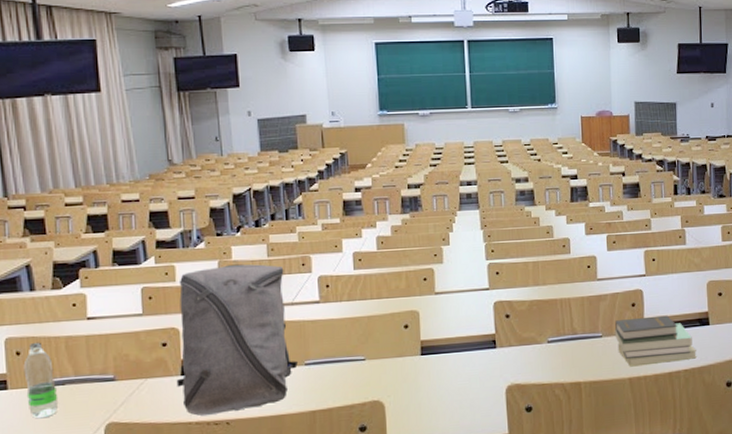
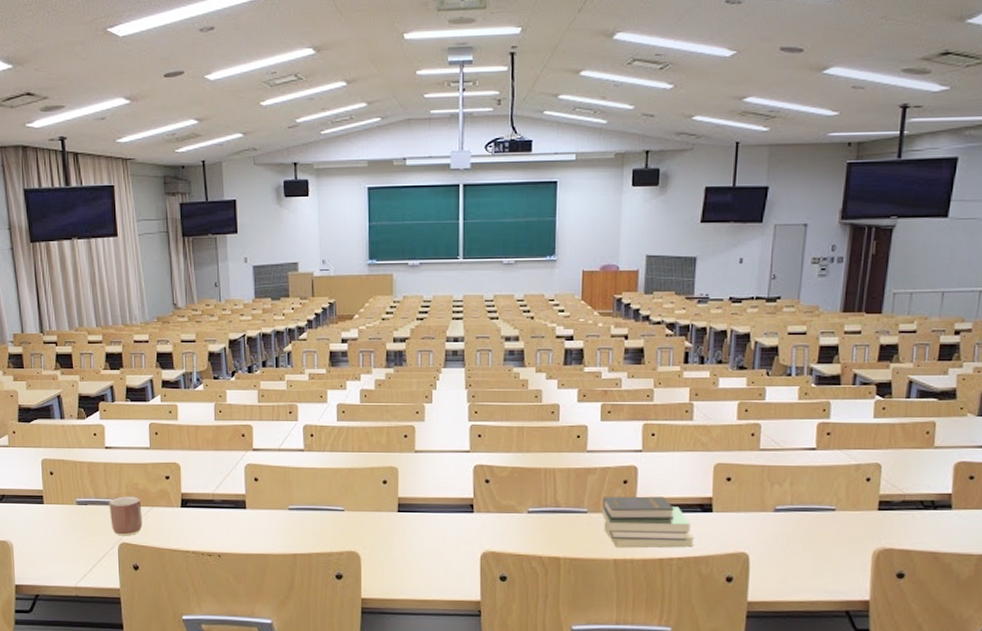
bottle: present [23,342,59,419] -> none [55,465,83,532]
mug: none [92,369,135,416] -> present [109,496,143,536]
backpack: present [176,264,299,416] -> none [177,407,283,546]

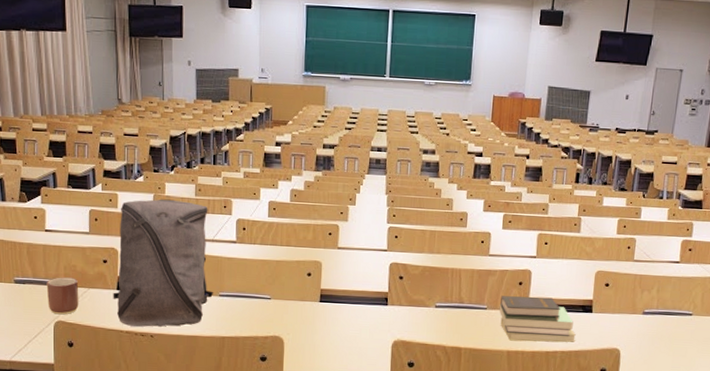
backpack: none [177,407,283,546] -> present [113,199,214,327]

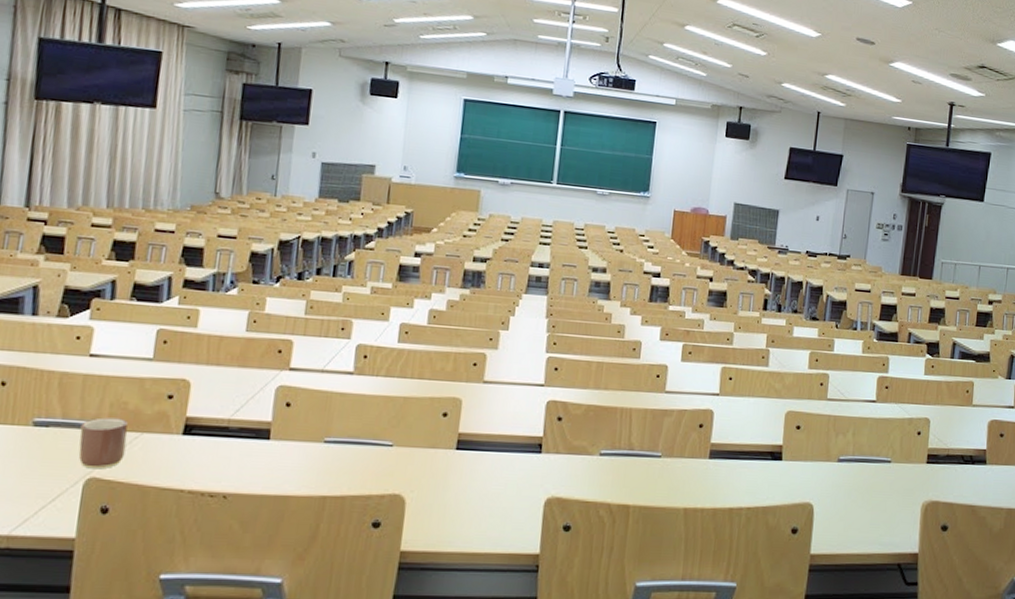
backpack: present [113,199,214,327] -> none [175,317,321,485]
books: present [499,296,576,342] -> none [675,441,764,497]

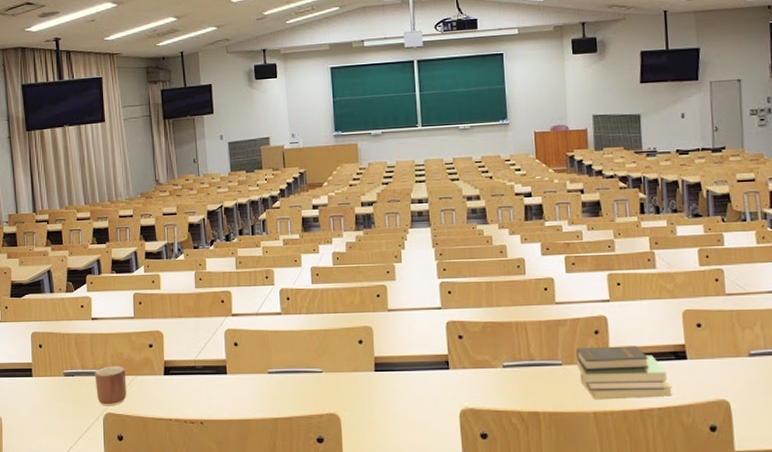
books: none [675,441,764,497] -> present [576,345,672,400]

